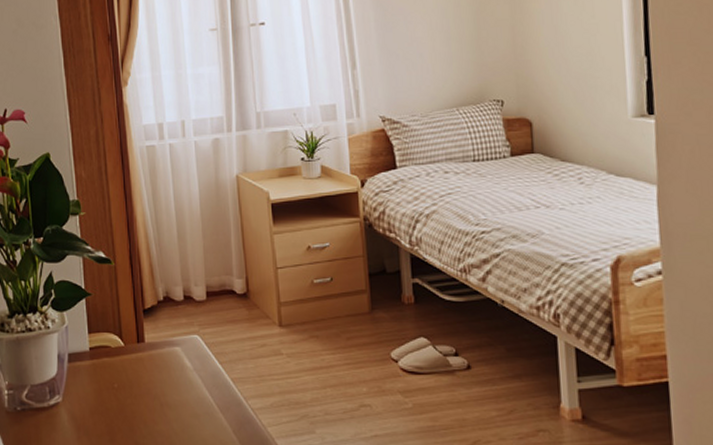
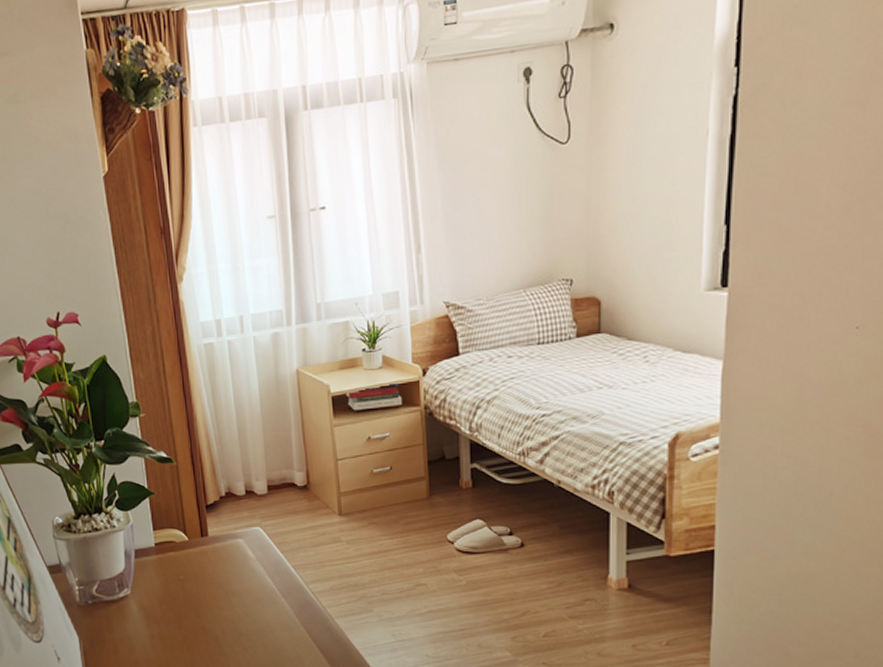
books: none [284,191,342,219] -> present [344,381,403,411]

